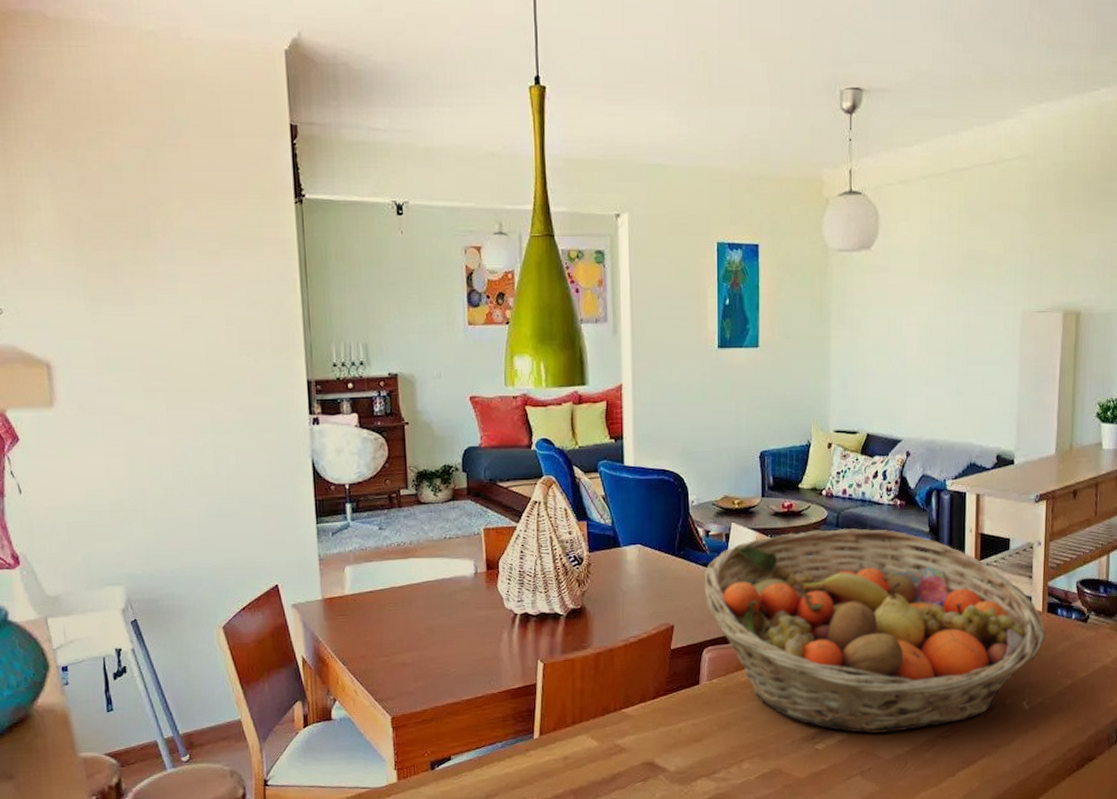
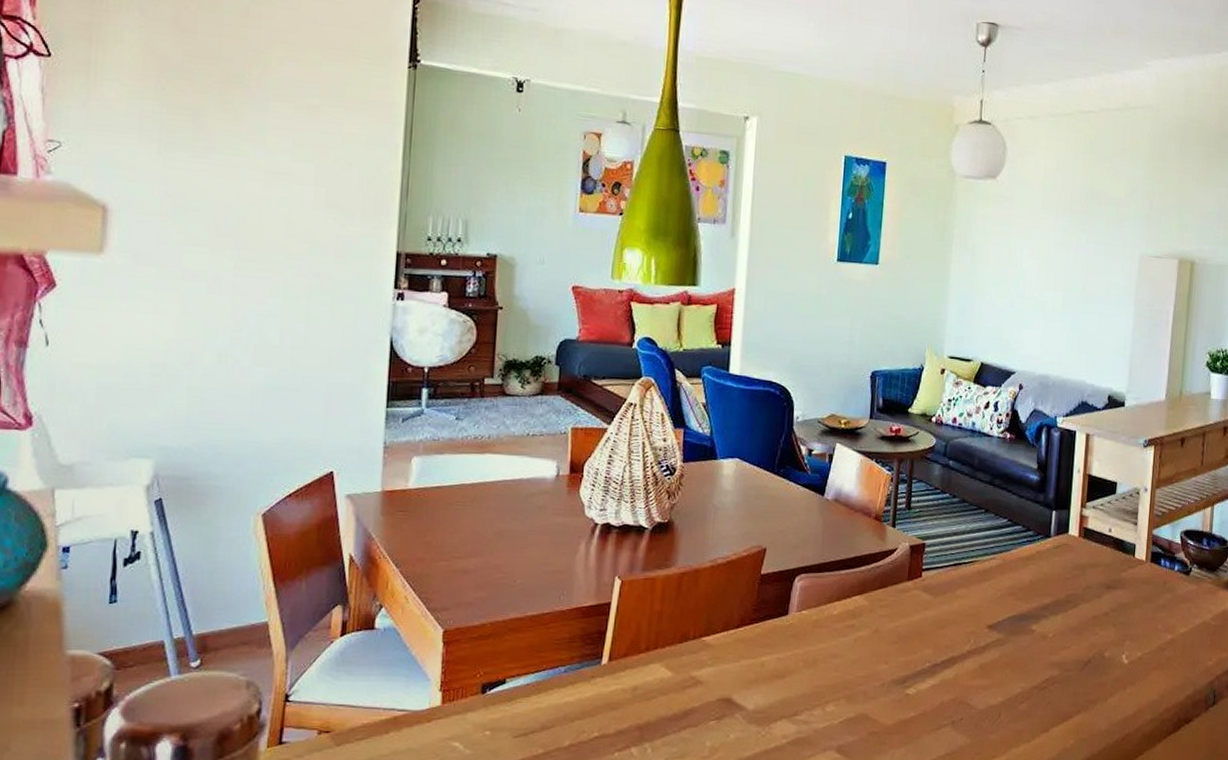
fruit basket: present [704,528,1046,733] -> none [802,457,1148,680]

